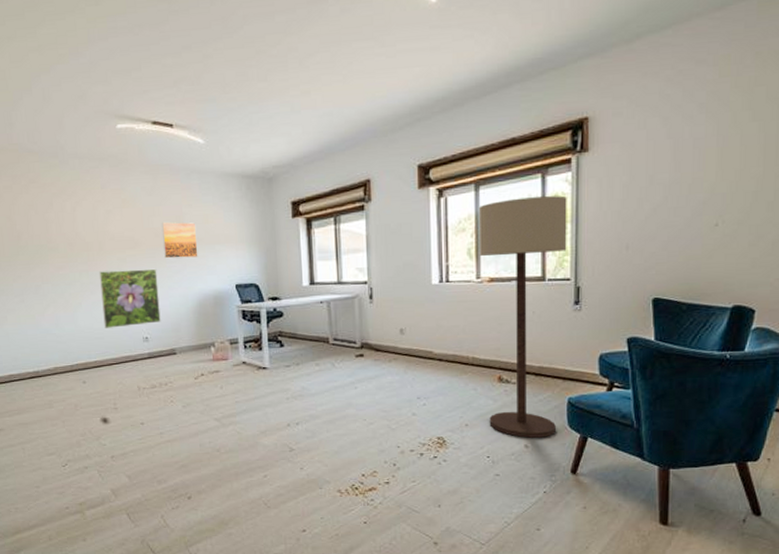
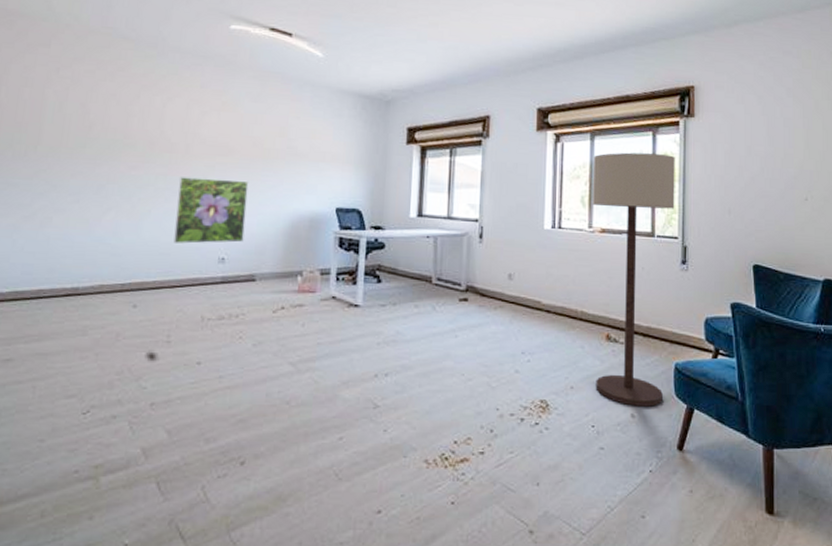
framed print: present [162,221,198,259] -> none [260,131,302,173]

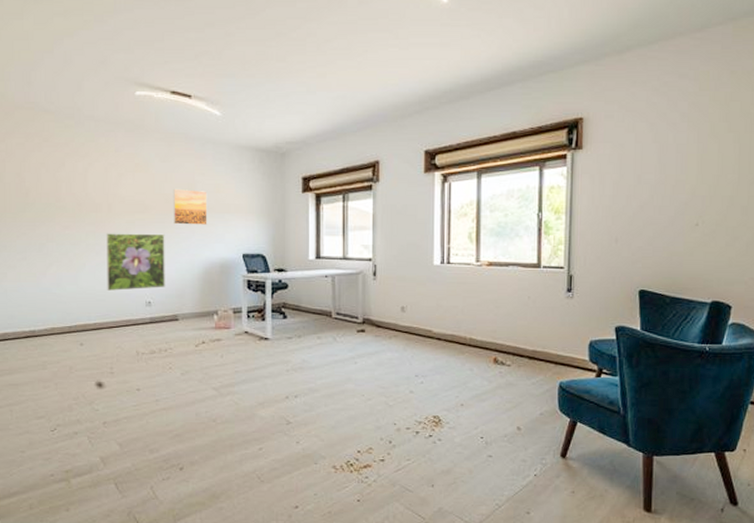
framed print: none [260,131,302,173] -> present [174,188,207,225]
floor lamp: present [592,152,675,407] -> none [479,188,562,420]

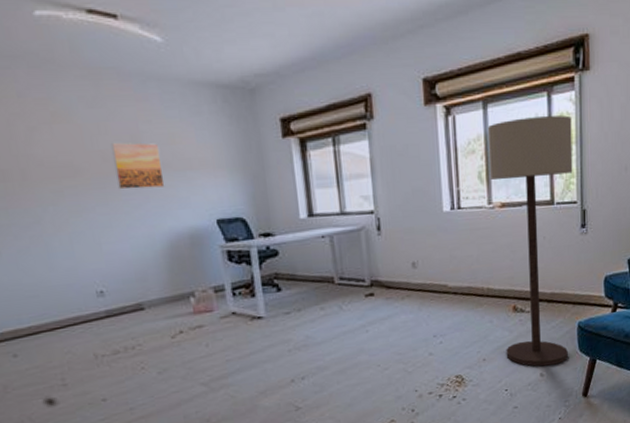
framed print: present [107,233,165,291] -> none [25,202,120,283]
floor lamp: none [479,188,562,420] -> present [487,115,573,367]

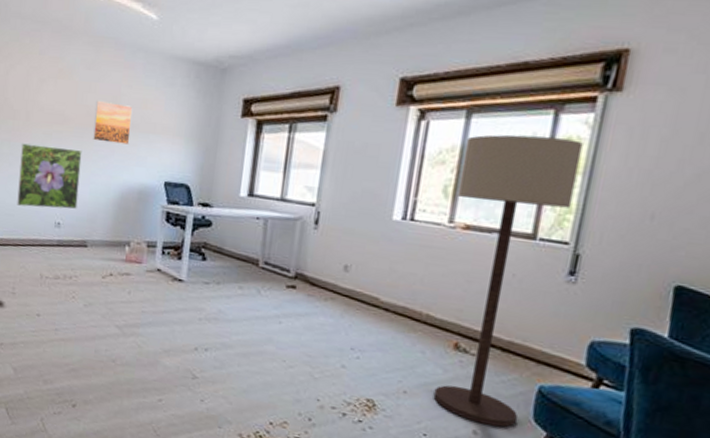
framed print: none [25,202,120,283] -> present [17,143,82,210]

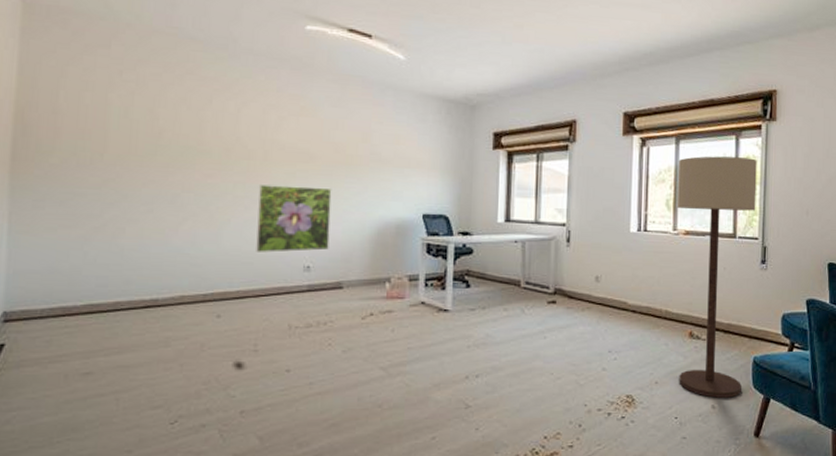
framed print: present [93,100,133,145] -> none [343,137,385,180]

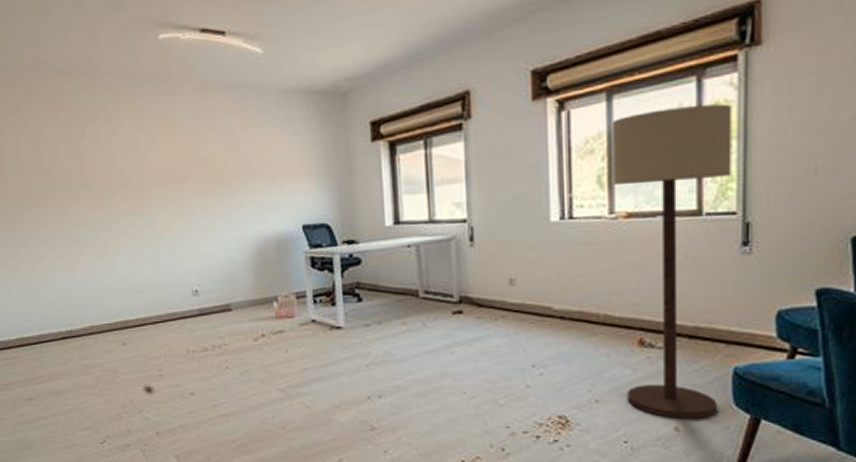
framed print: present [256,185,332,253] -> none [140,207,213,280]

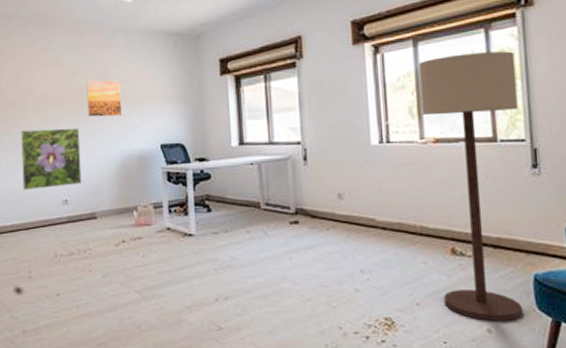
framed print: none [140,207,213,280] -> present [21,127,82,190]
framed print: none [213,150,257,195] -> present [87,80,123,118]

